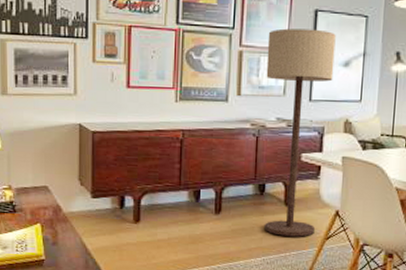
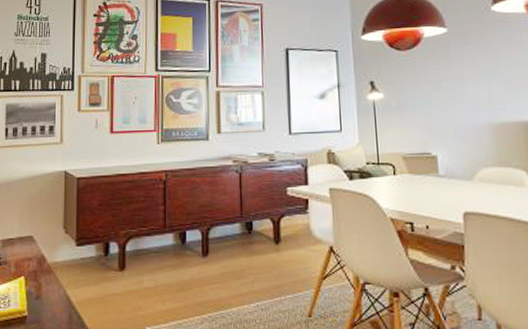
floor lamp: present [264,28,336,237] -> none [243,66,311,278]

